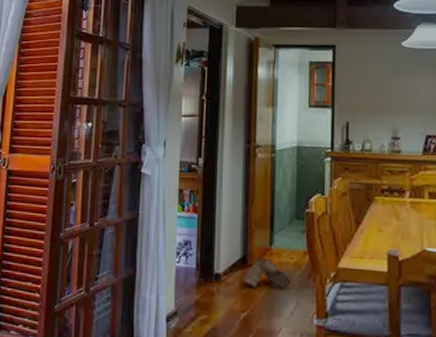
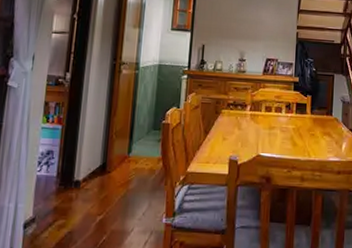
boots: present [242,257,291,289] -> none [100,164,145,193]

